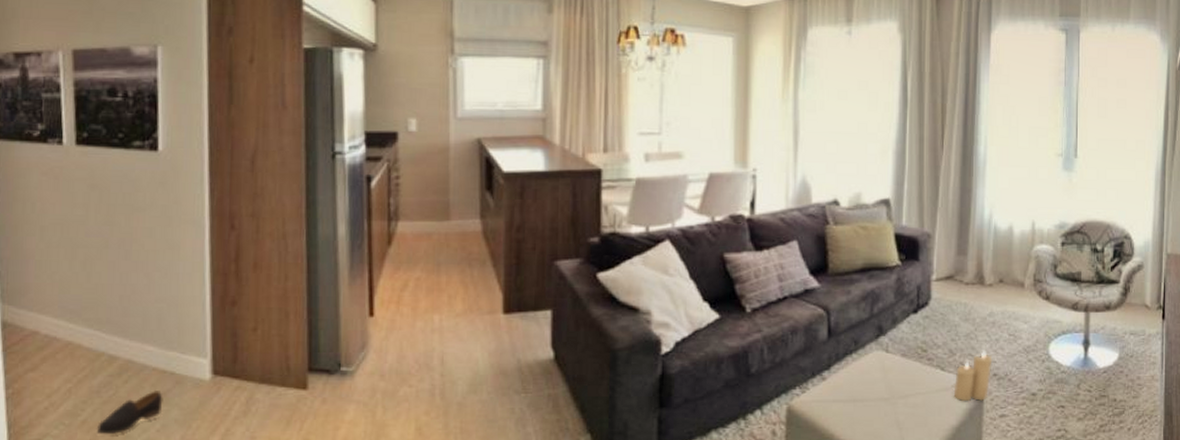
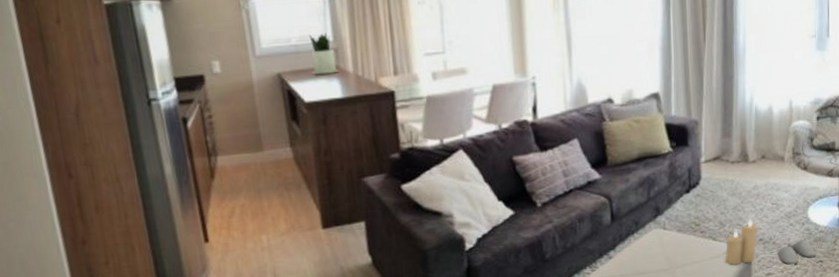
planter: none [515,100,544,145] -> present [309,33,338,76]
slippers: none [1014,380,1057,407] -> present [778,240,816,265]

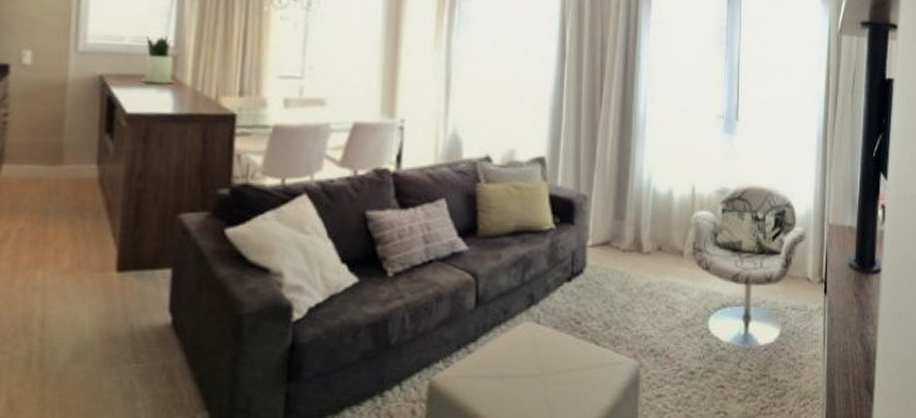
candle: present [724,219,758,266] -> none [608,323,650,380]
slippers: present [778,240,816,265] -> none [671,357,716,387]

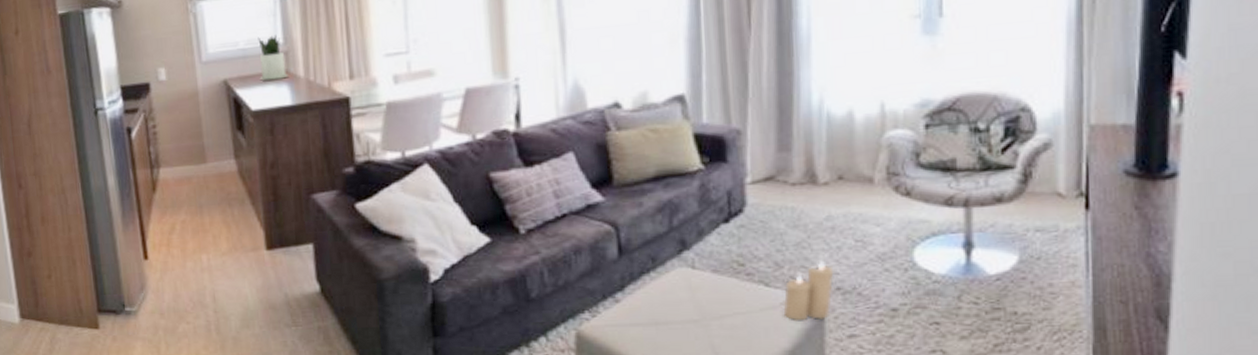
candle: none [608,323,650,380] -> present [782,260,834,322]

